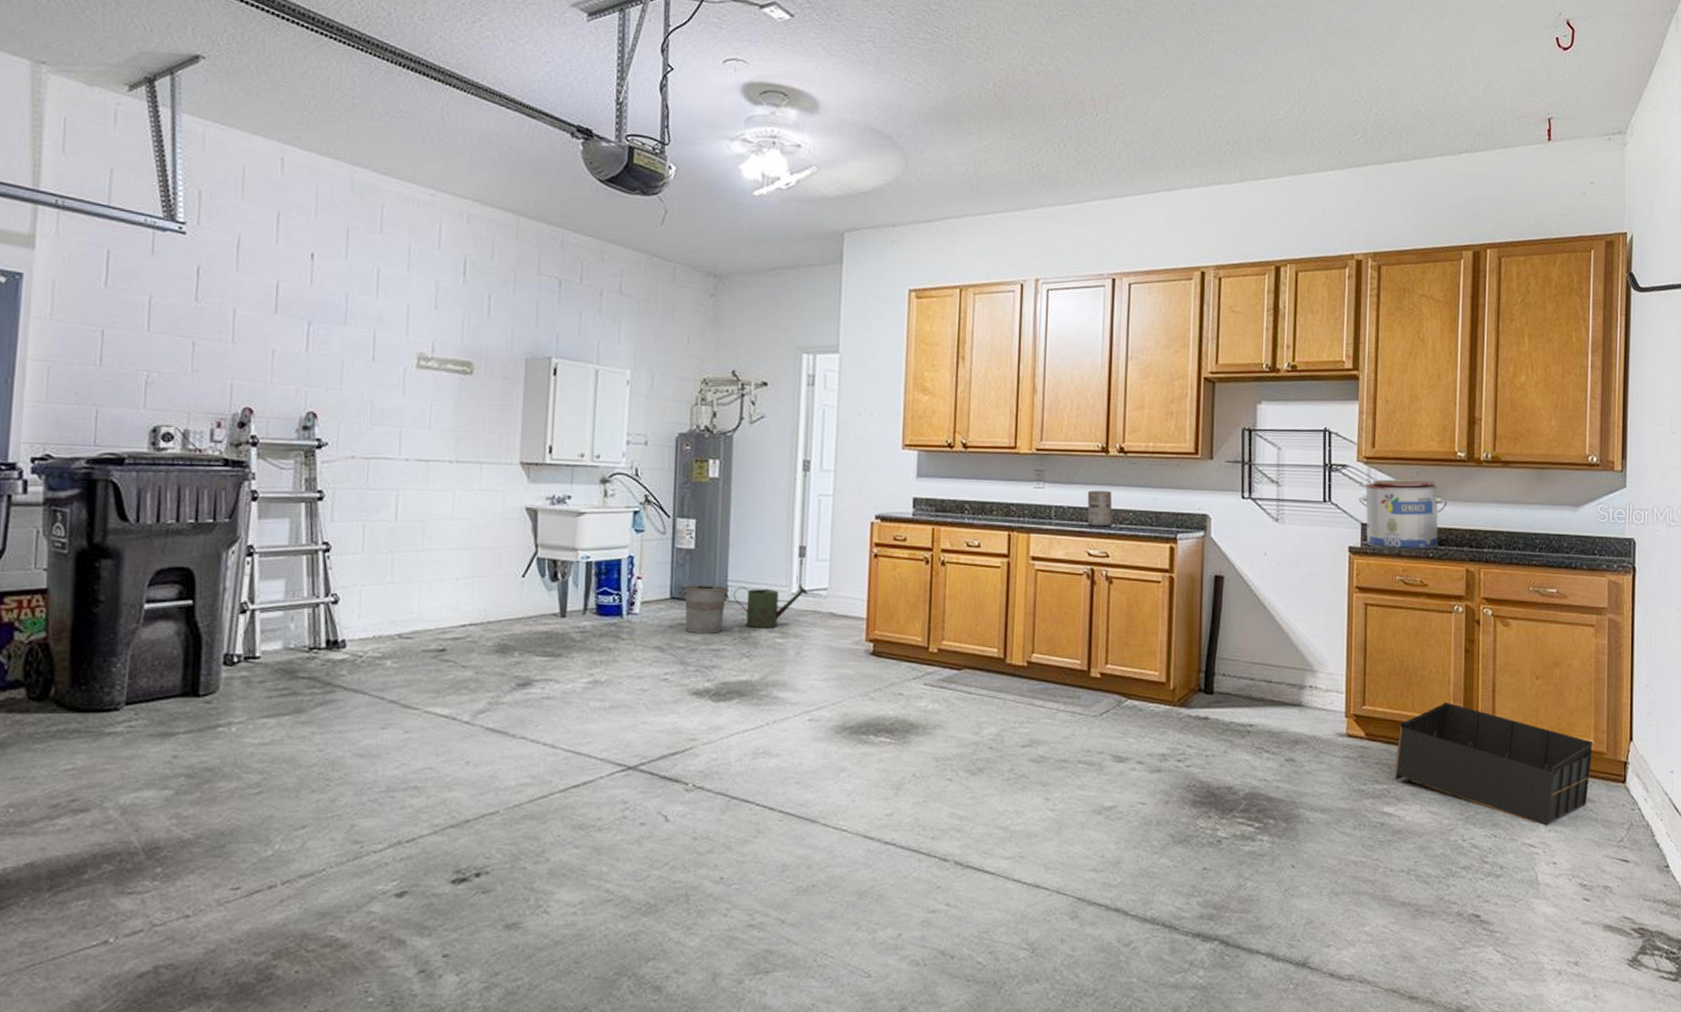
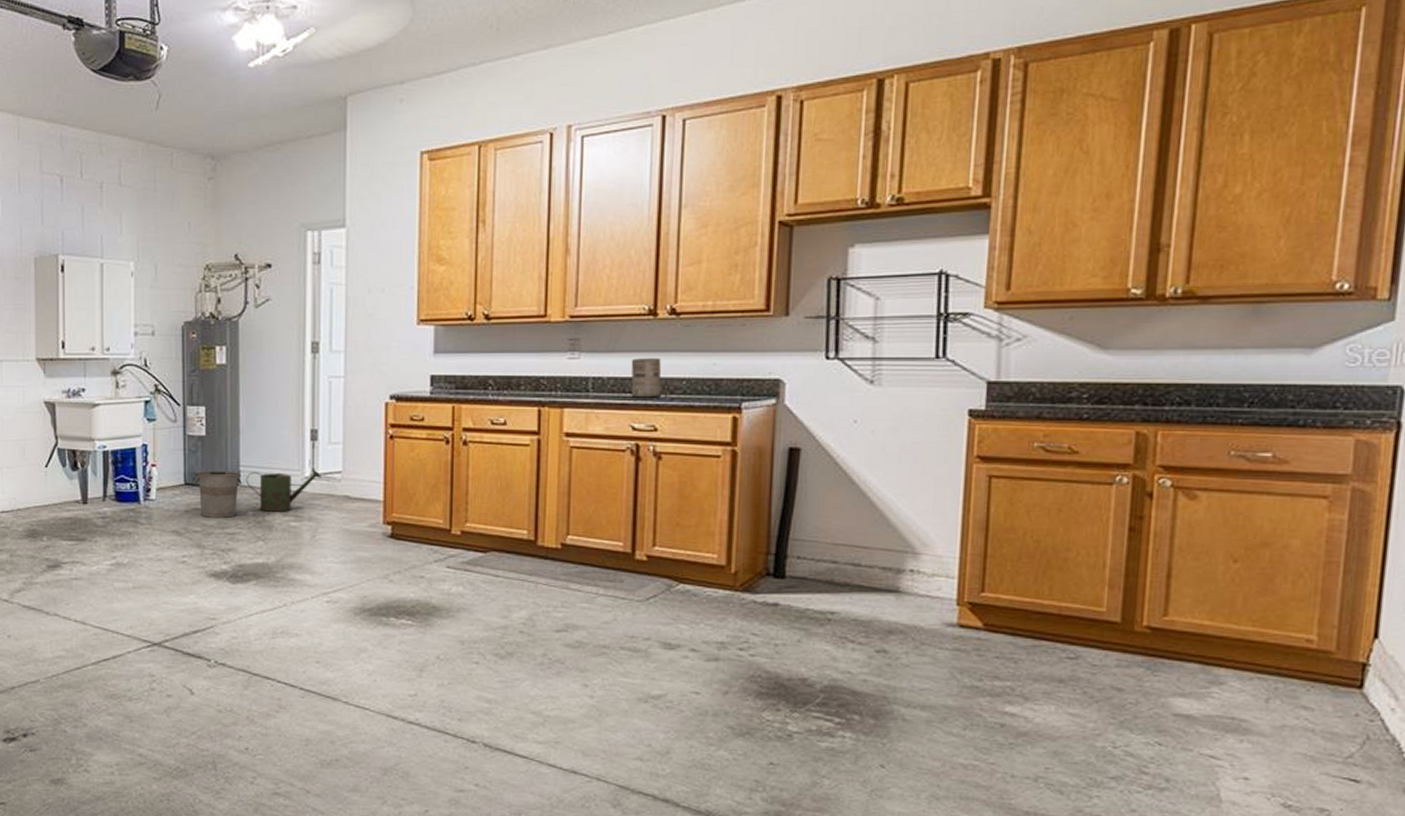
paint can: present [1358,479,1448,551] -> none [984,325,1113,412]
storage bin: present [1395,702,1594,826] -> none [1021,589,1317,736]

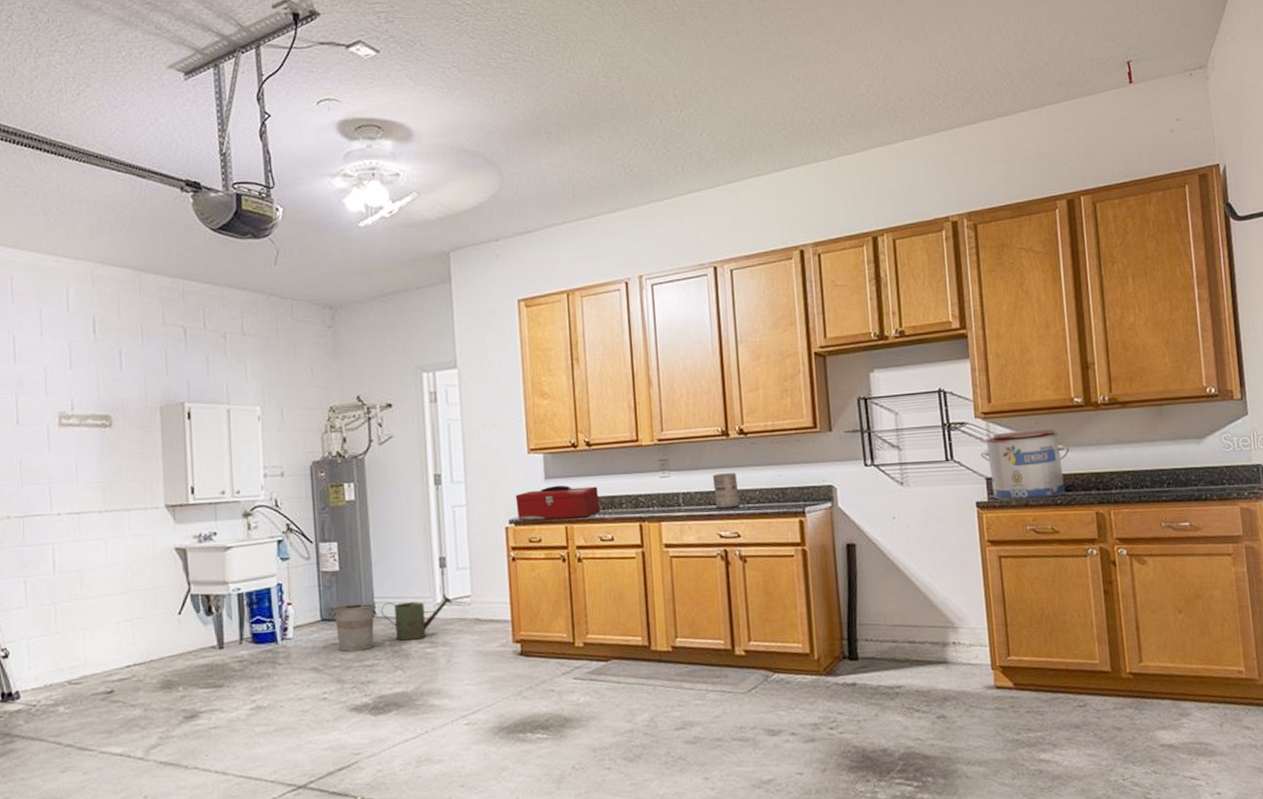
toolbox: none [399,360,494,398] -> present [515,485,600,520]
paint can: none [984,325,1113,412] -> present [980,428,1070,501]

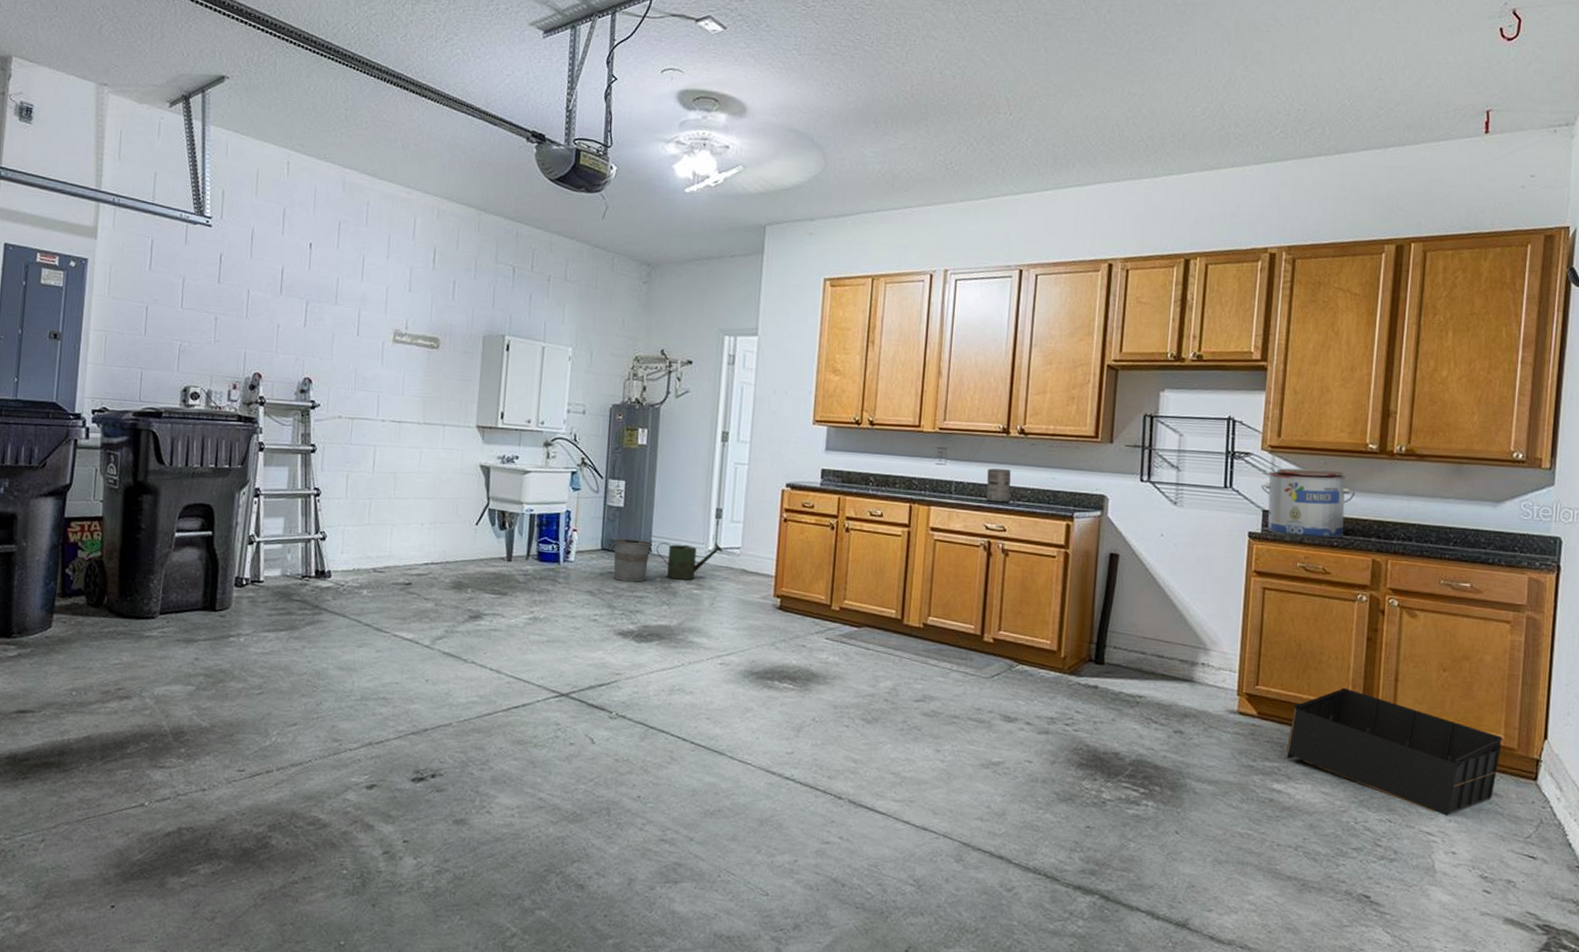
toolbox: present [515,485,600,520] -> none [795,457,875,492]
storage bin: none [1046,644,1245,758] -> present [1286,687,1504,816]

